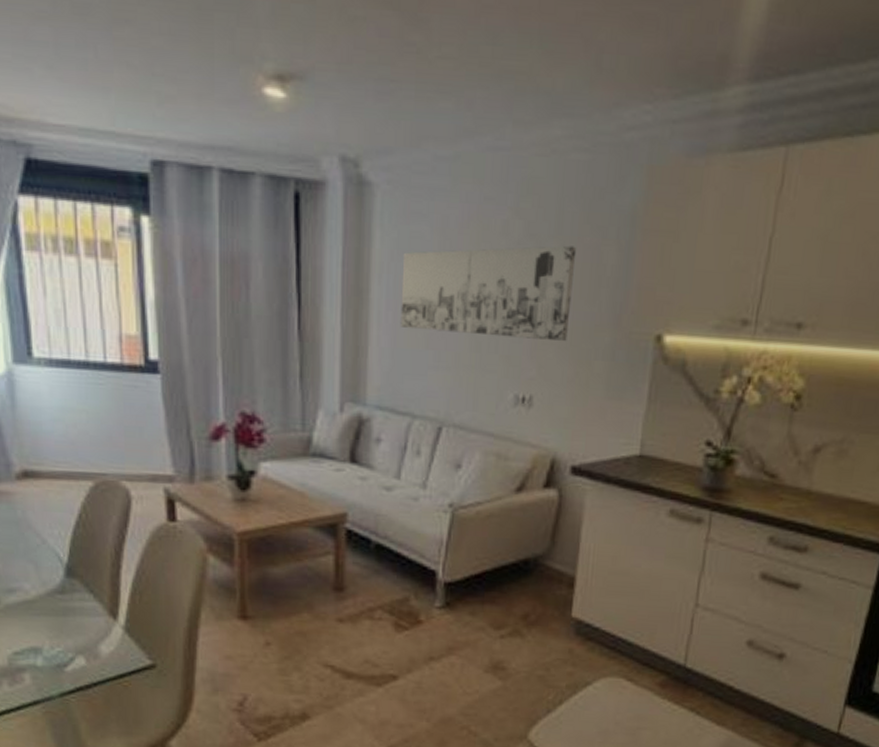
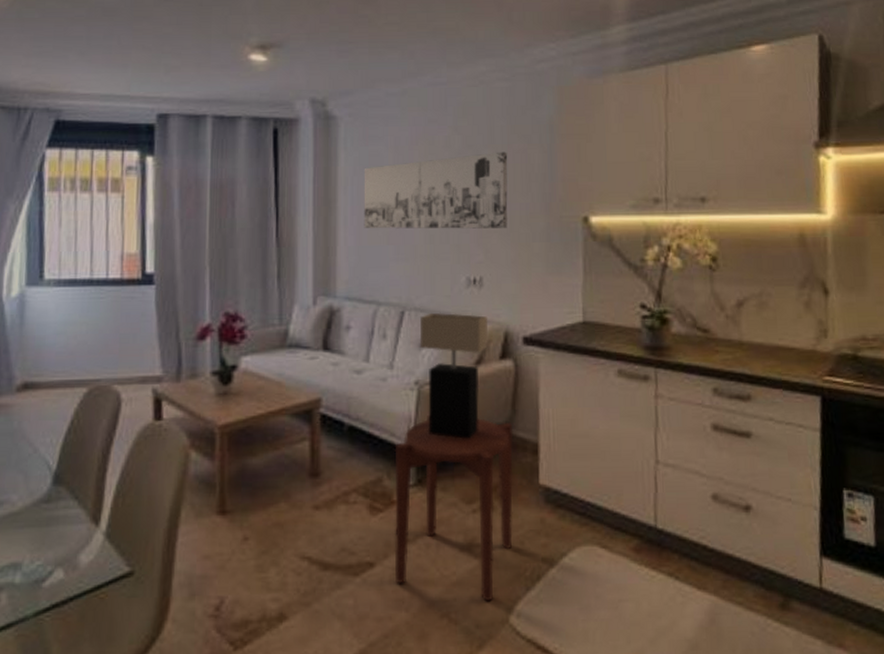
side table: none [418,540,550,719] -> present [394,415,513,602]
table lamp: none [456,431,534,568] -> present [419,312,489,440]

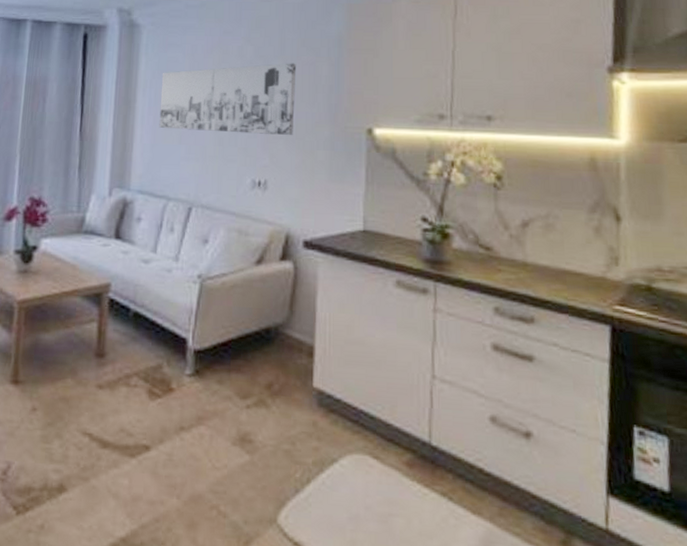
side table: present [394,415,513,602] -> none [169,309,290,499]
table lamp: present [419,312,489,440] -> none [204,210,270,336]

